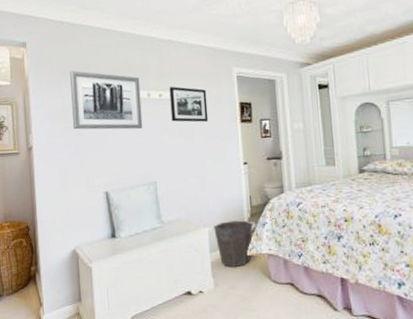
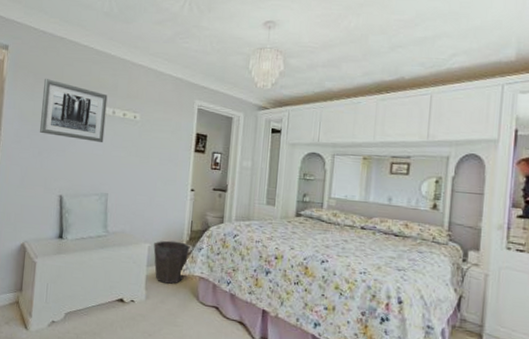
picture frame: present [169,86,209,123] -> none [131,107,168,146]

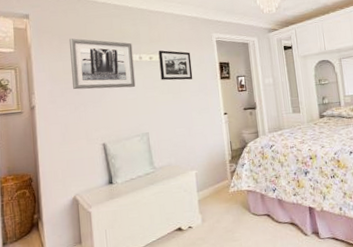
picture frame: none [131,107,168,146] -> present [158,50,193,81]
waste bin: present [153,240,190,284] -> none [200,162,234,204]

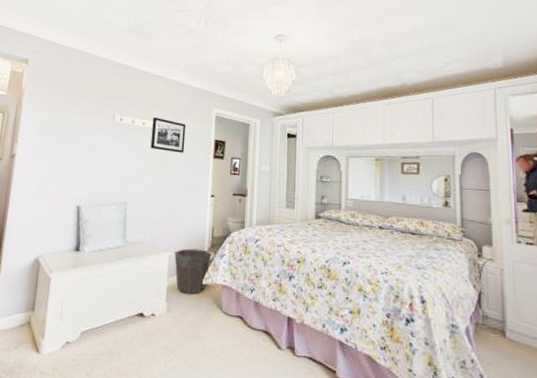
wall art: present [69,38,136,90] -> none [58,90,127,151]
waste bin: none [200,162,234,204] -> present [174,248,212,294]

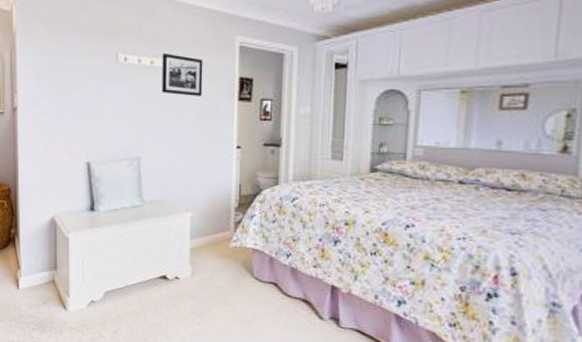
waste bin: present [174,248,212,294] -> none [197,208,240,258]

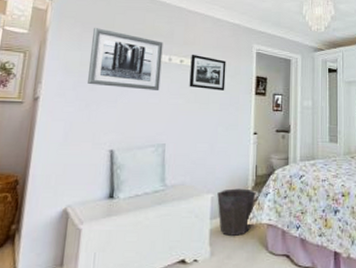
wall art: none [58,28,131,98] -> present [88,28,163,90]
waste bin: none [197,208,240,258] -> present [217,188,256,236]

